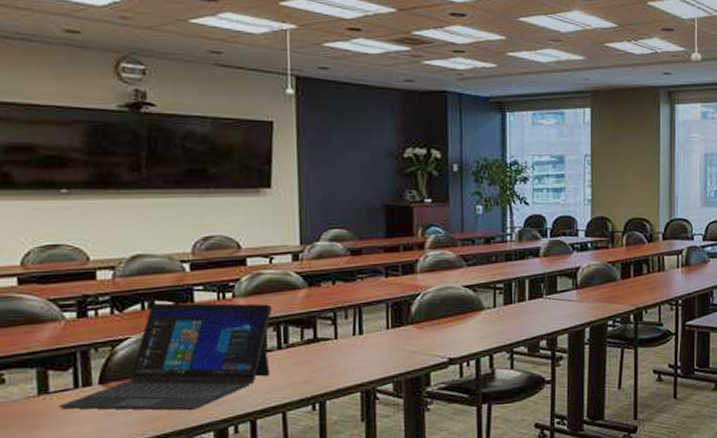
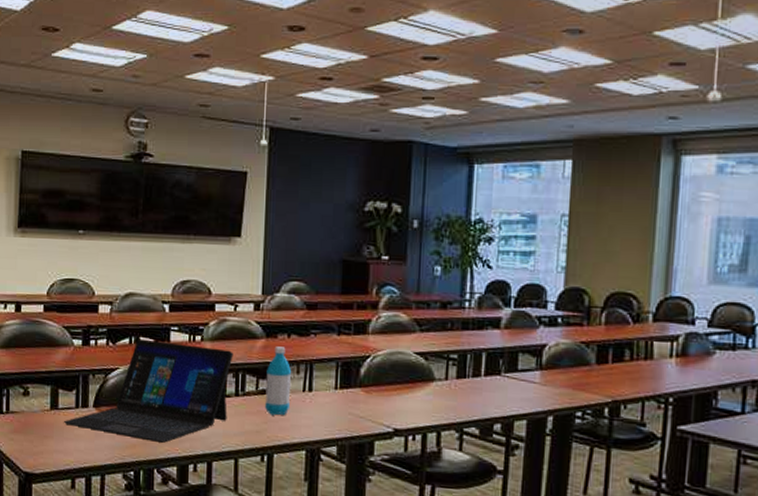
water bottle: none [311,294,340,363] -> present [265,346,292,416]

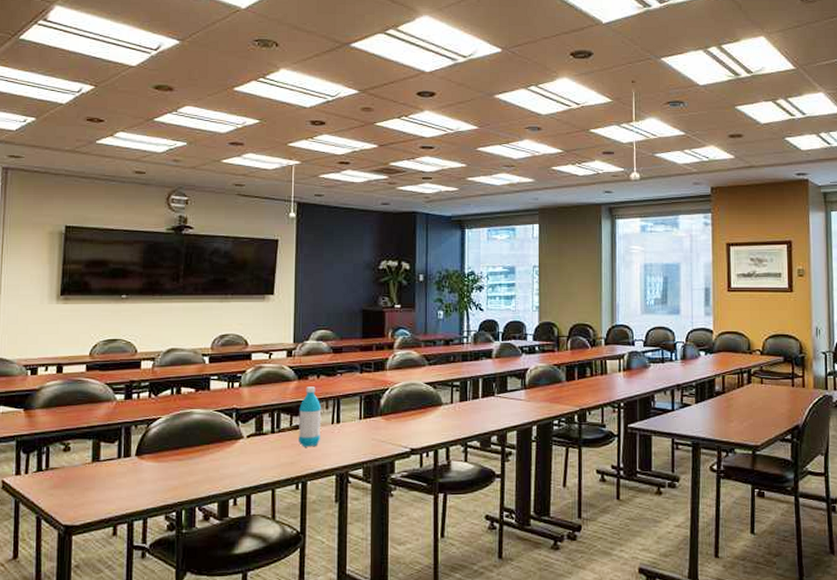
laptop: present [63,339,234,443] -> none [105,389,269,482]

